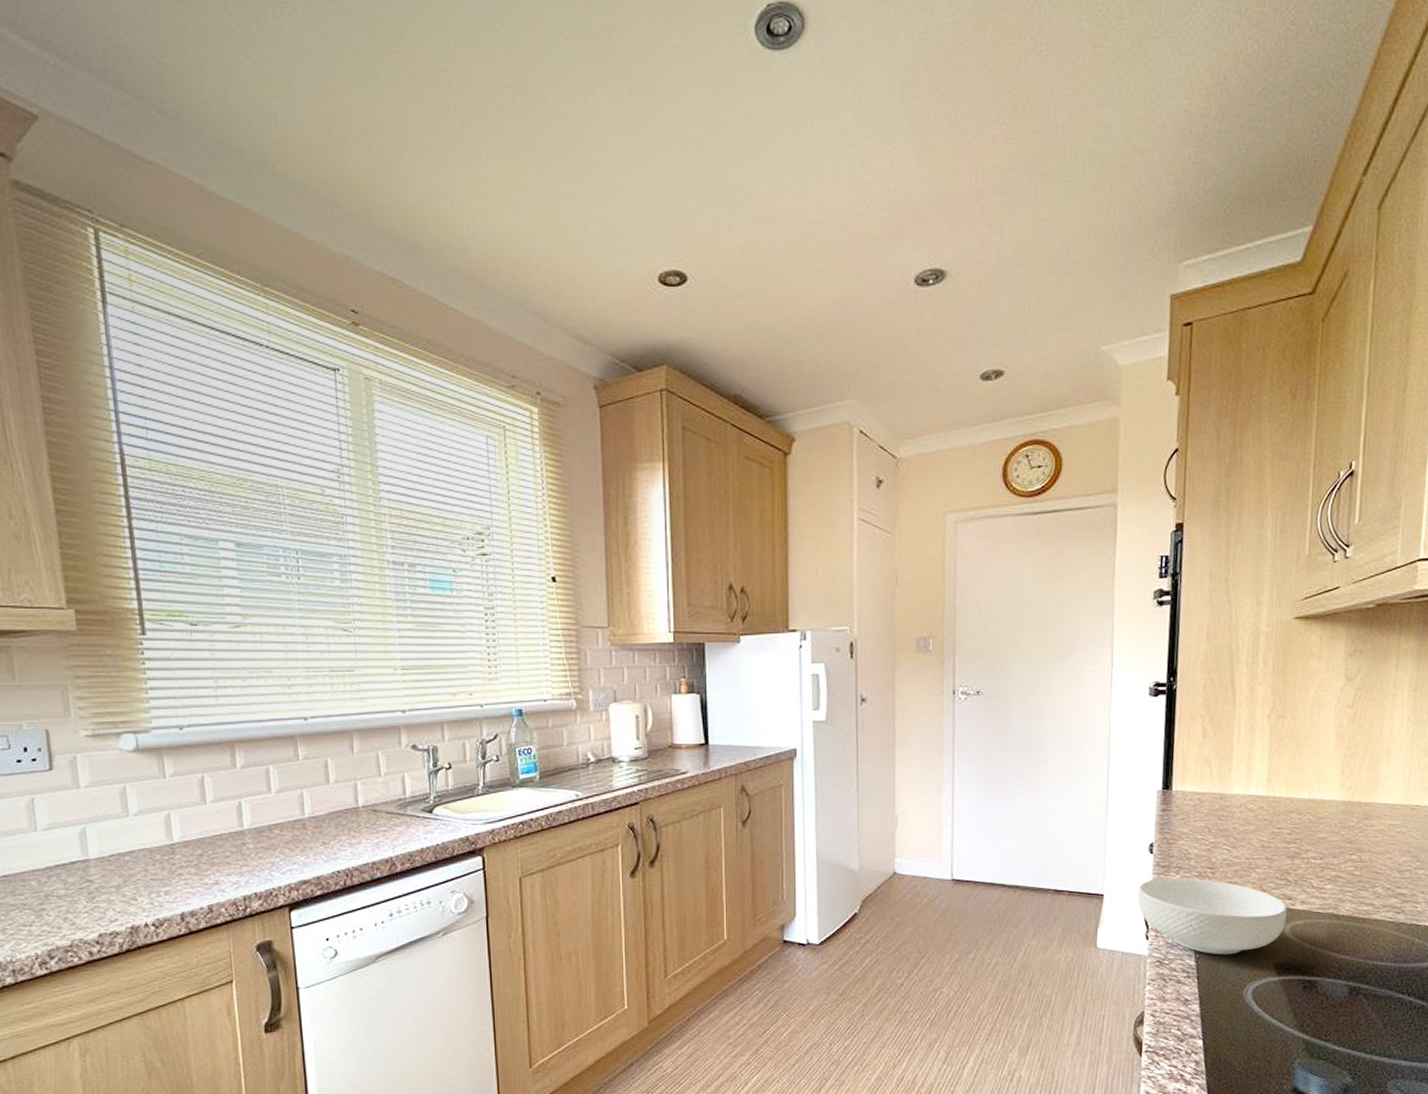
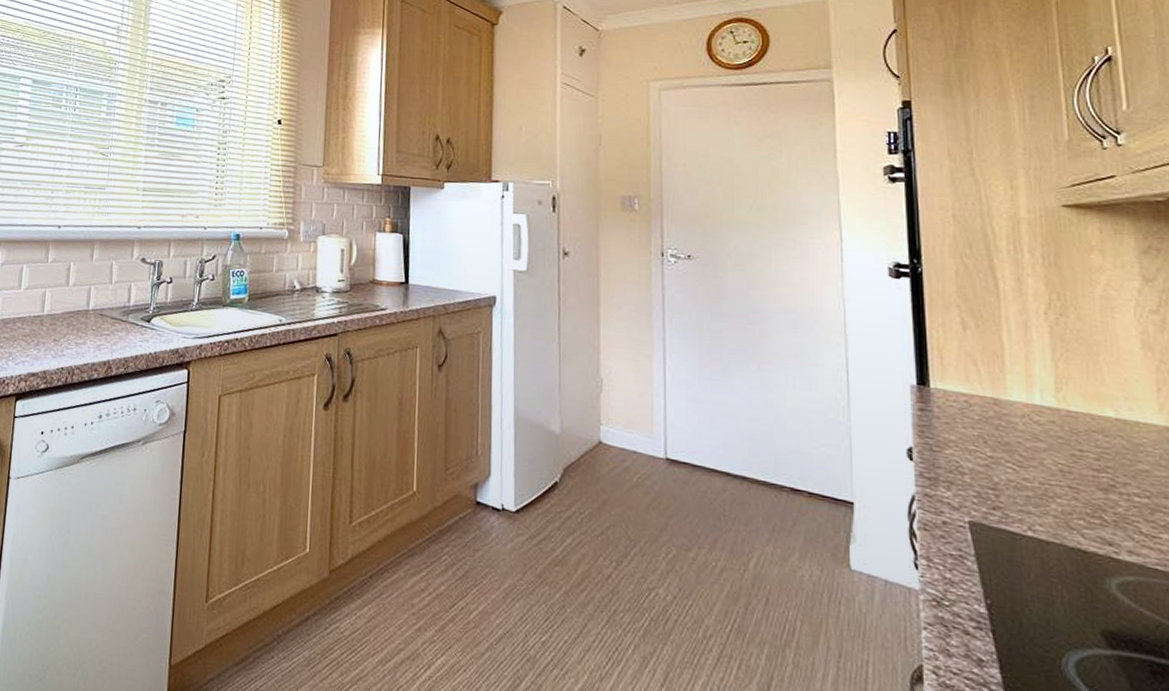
cereal bowl: present [1138,878,1287,955] -> none [899,492,1110,608]

